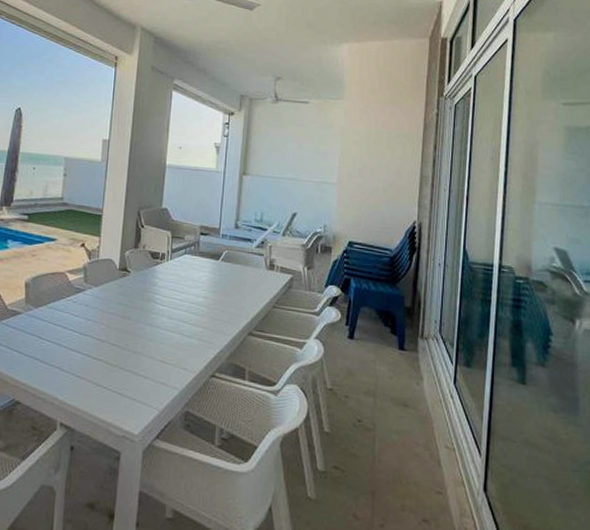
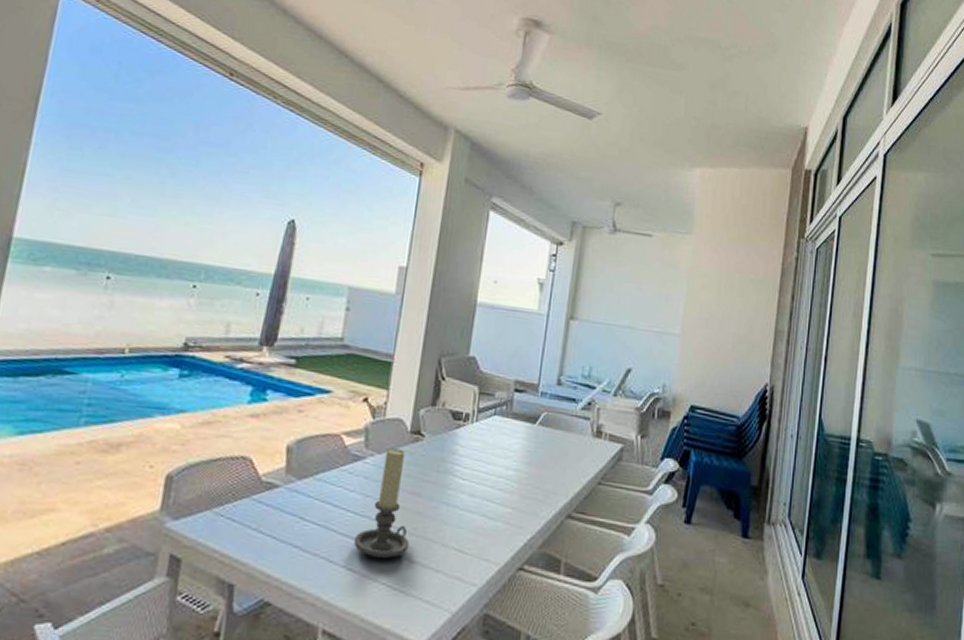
candle holder: none [79,282,123,369] -> present [353,448,410,559]

